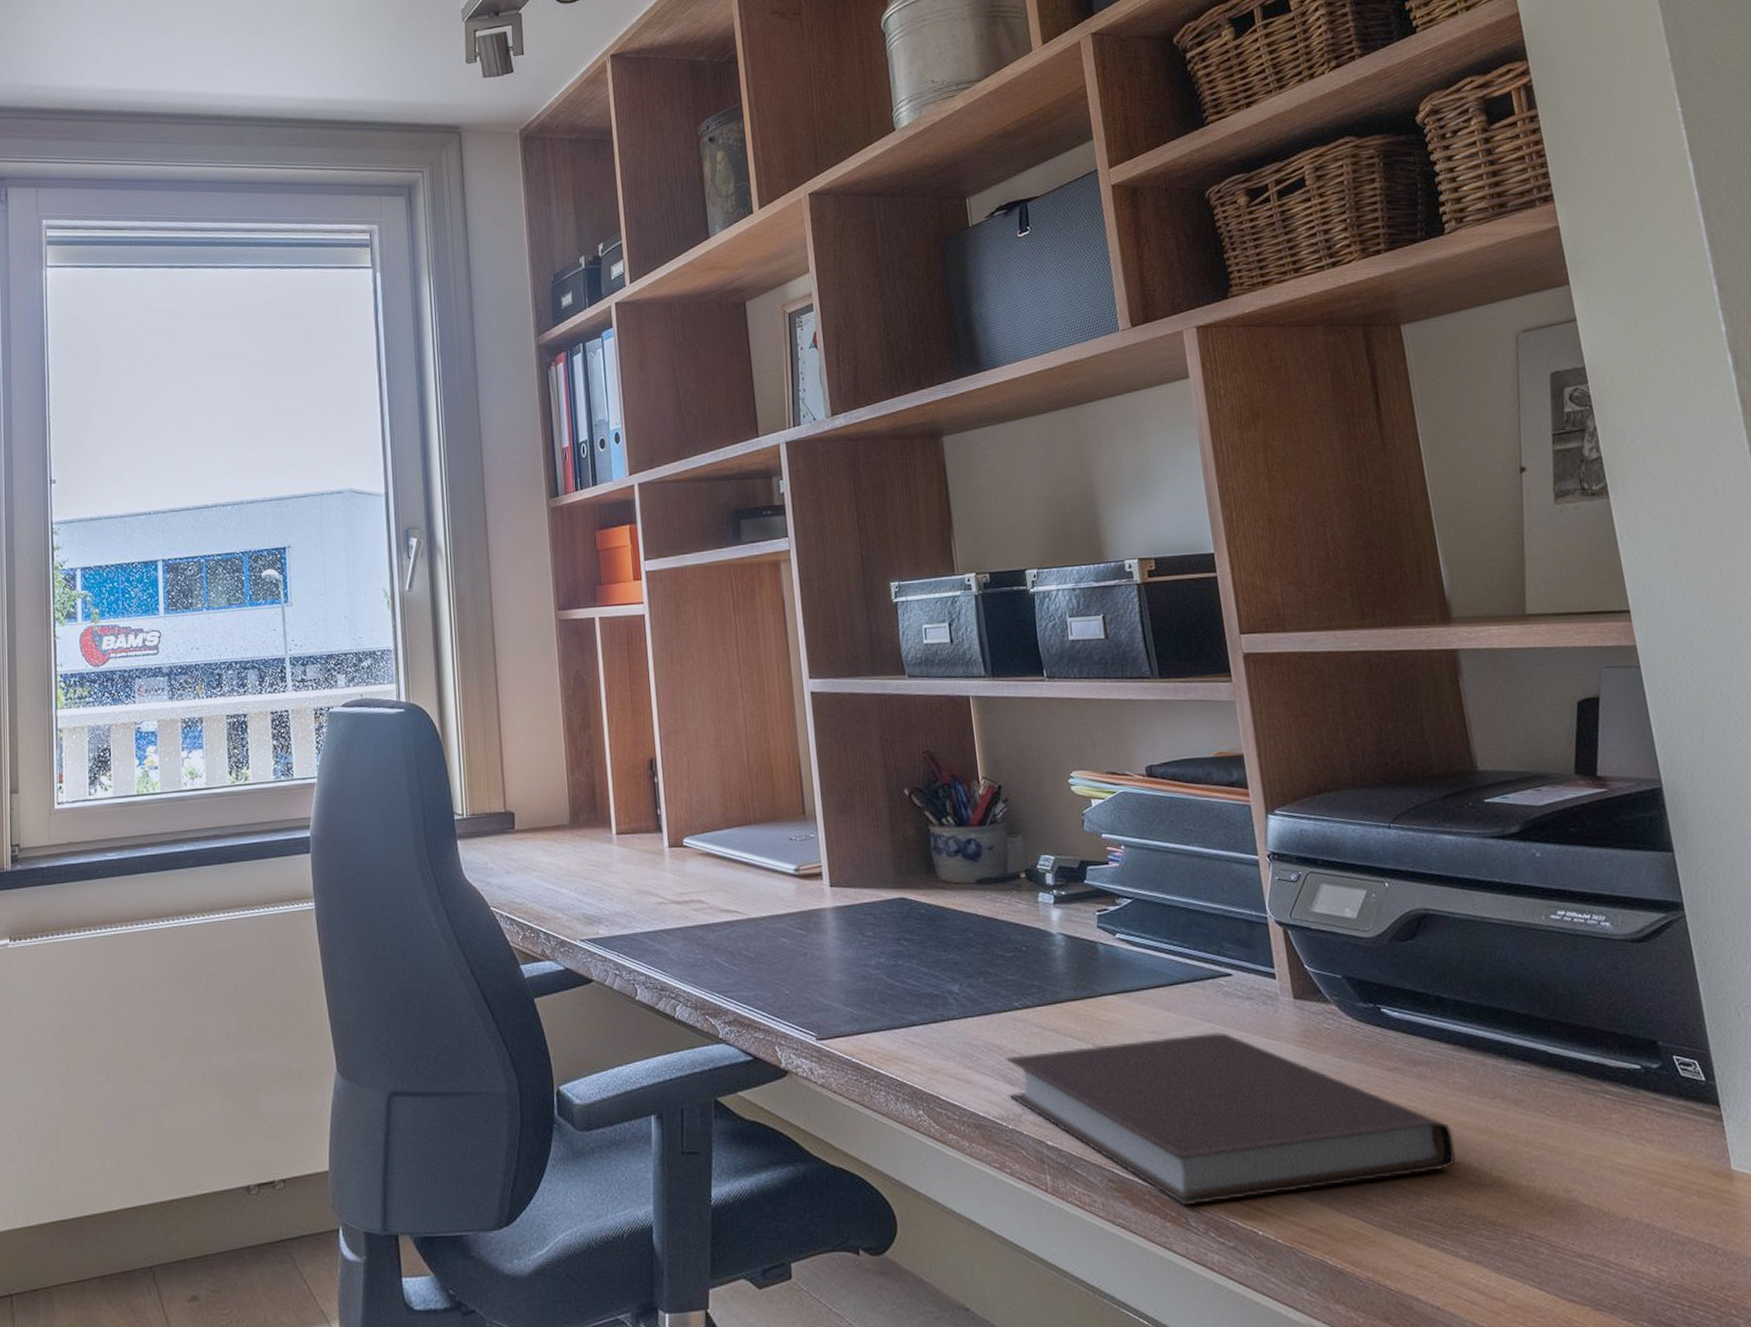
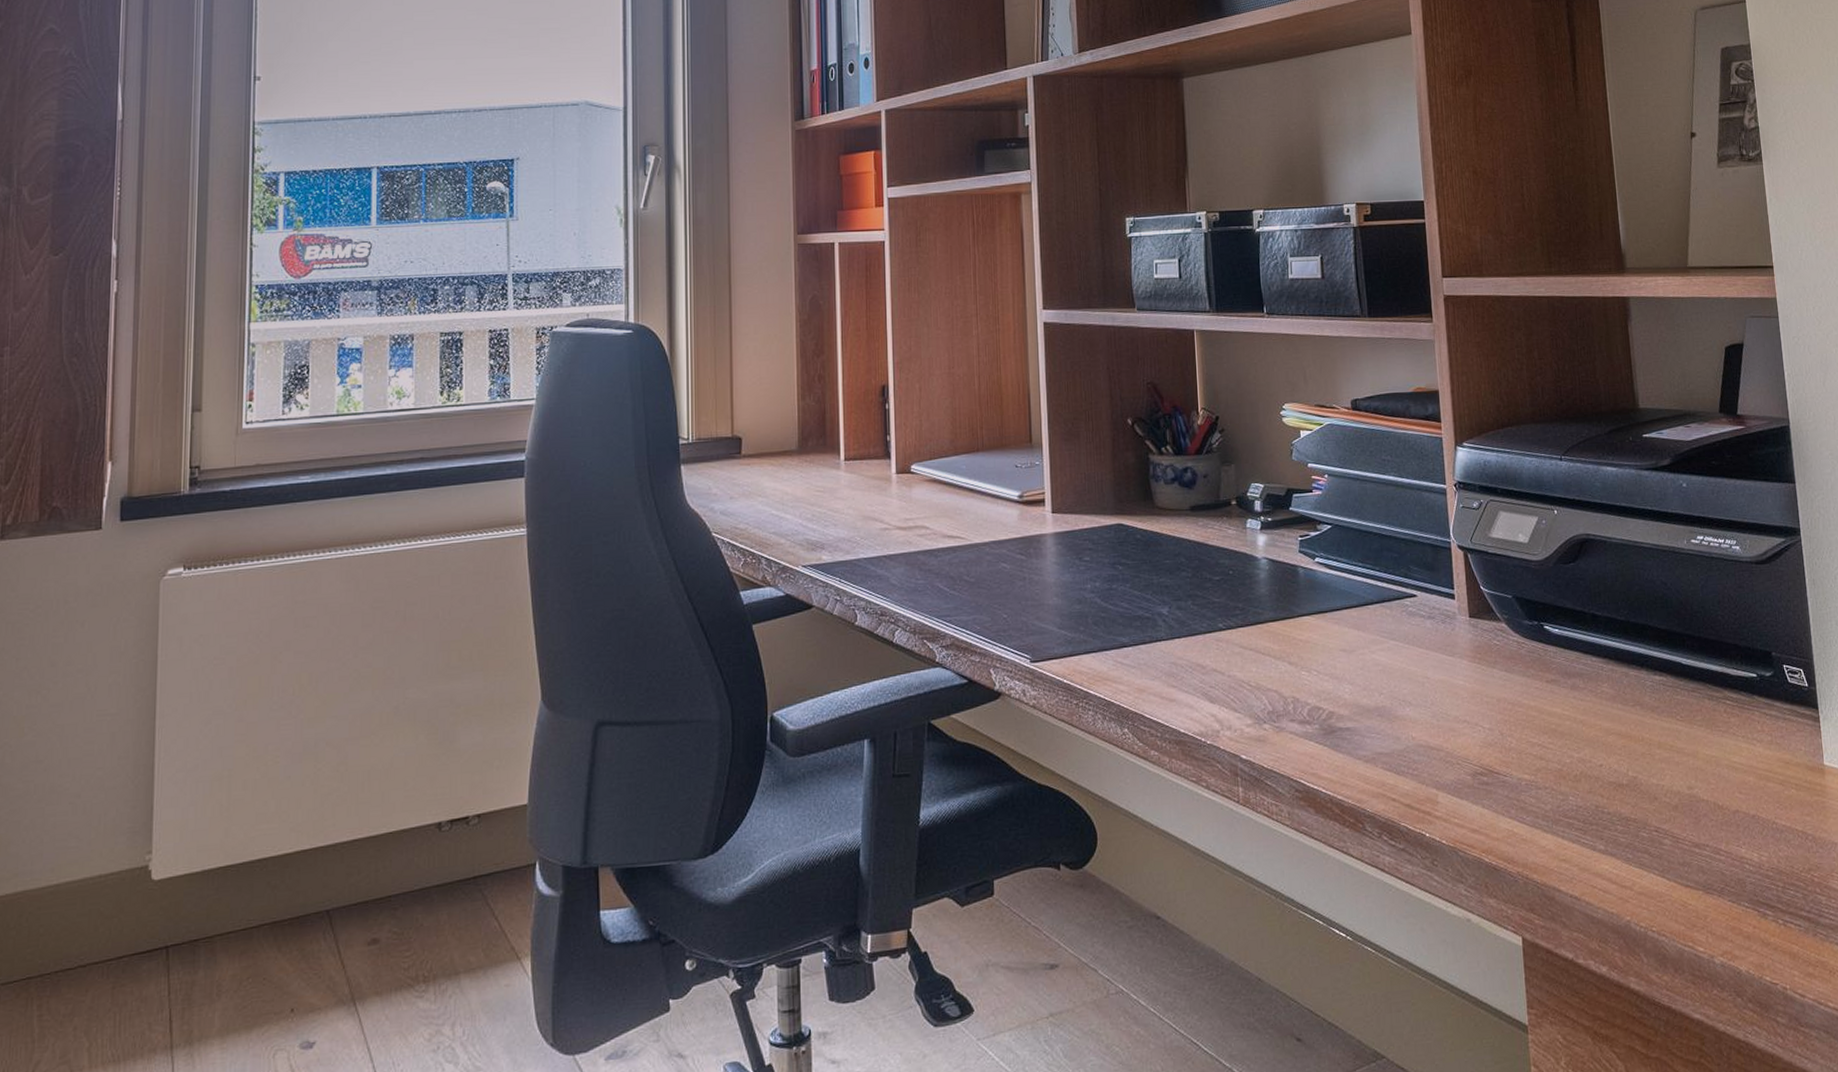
notebook: present [1004,1032,1456,1206] -> none [1207,649,1599,812]

